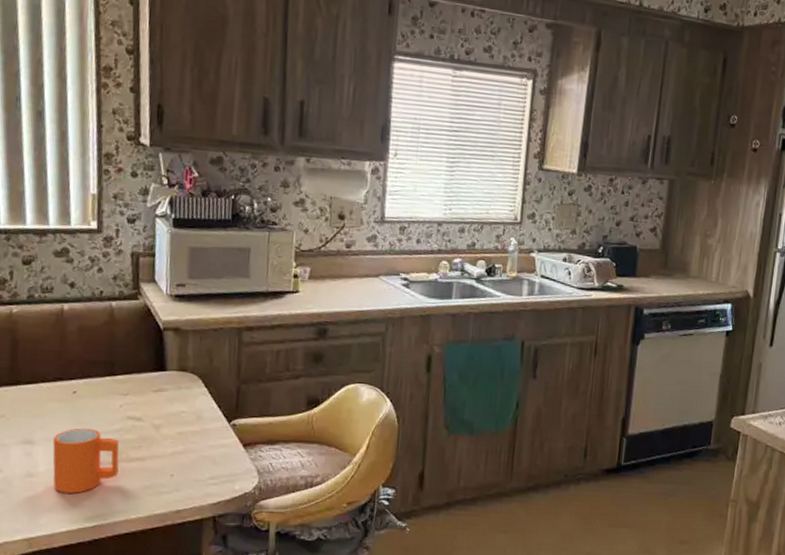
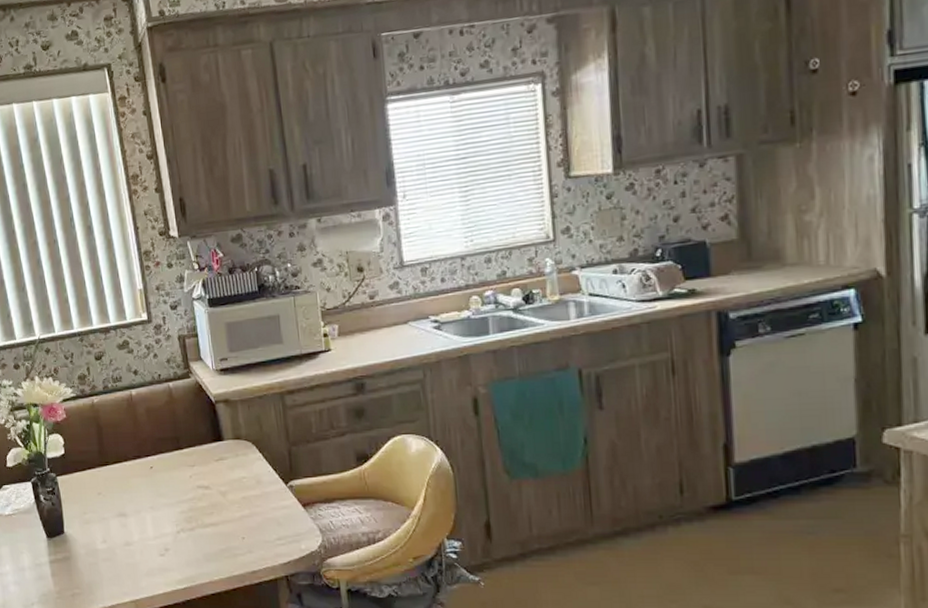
mug: present [52,427,120,493] -> none [141,499,198,559]

